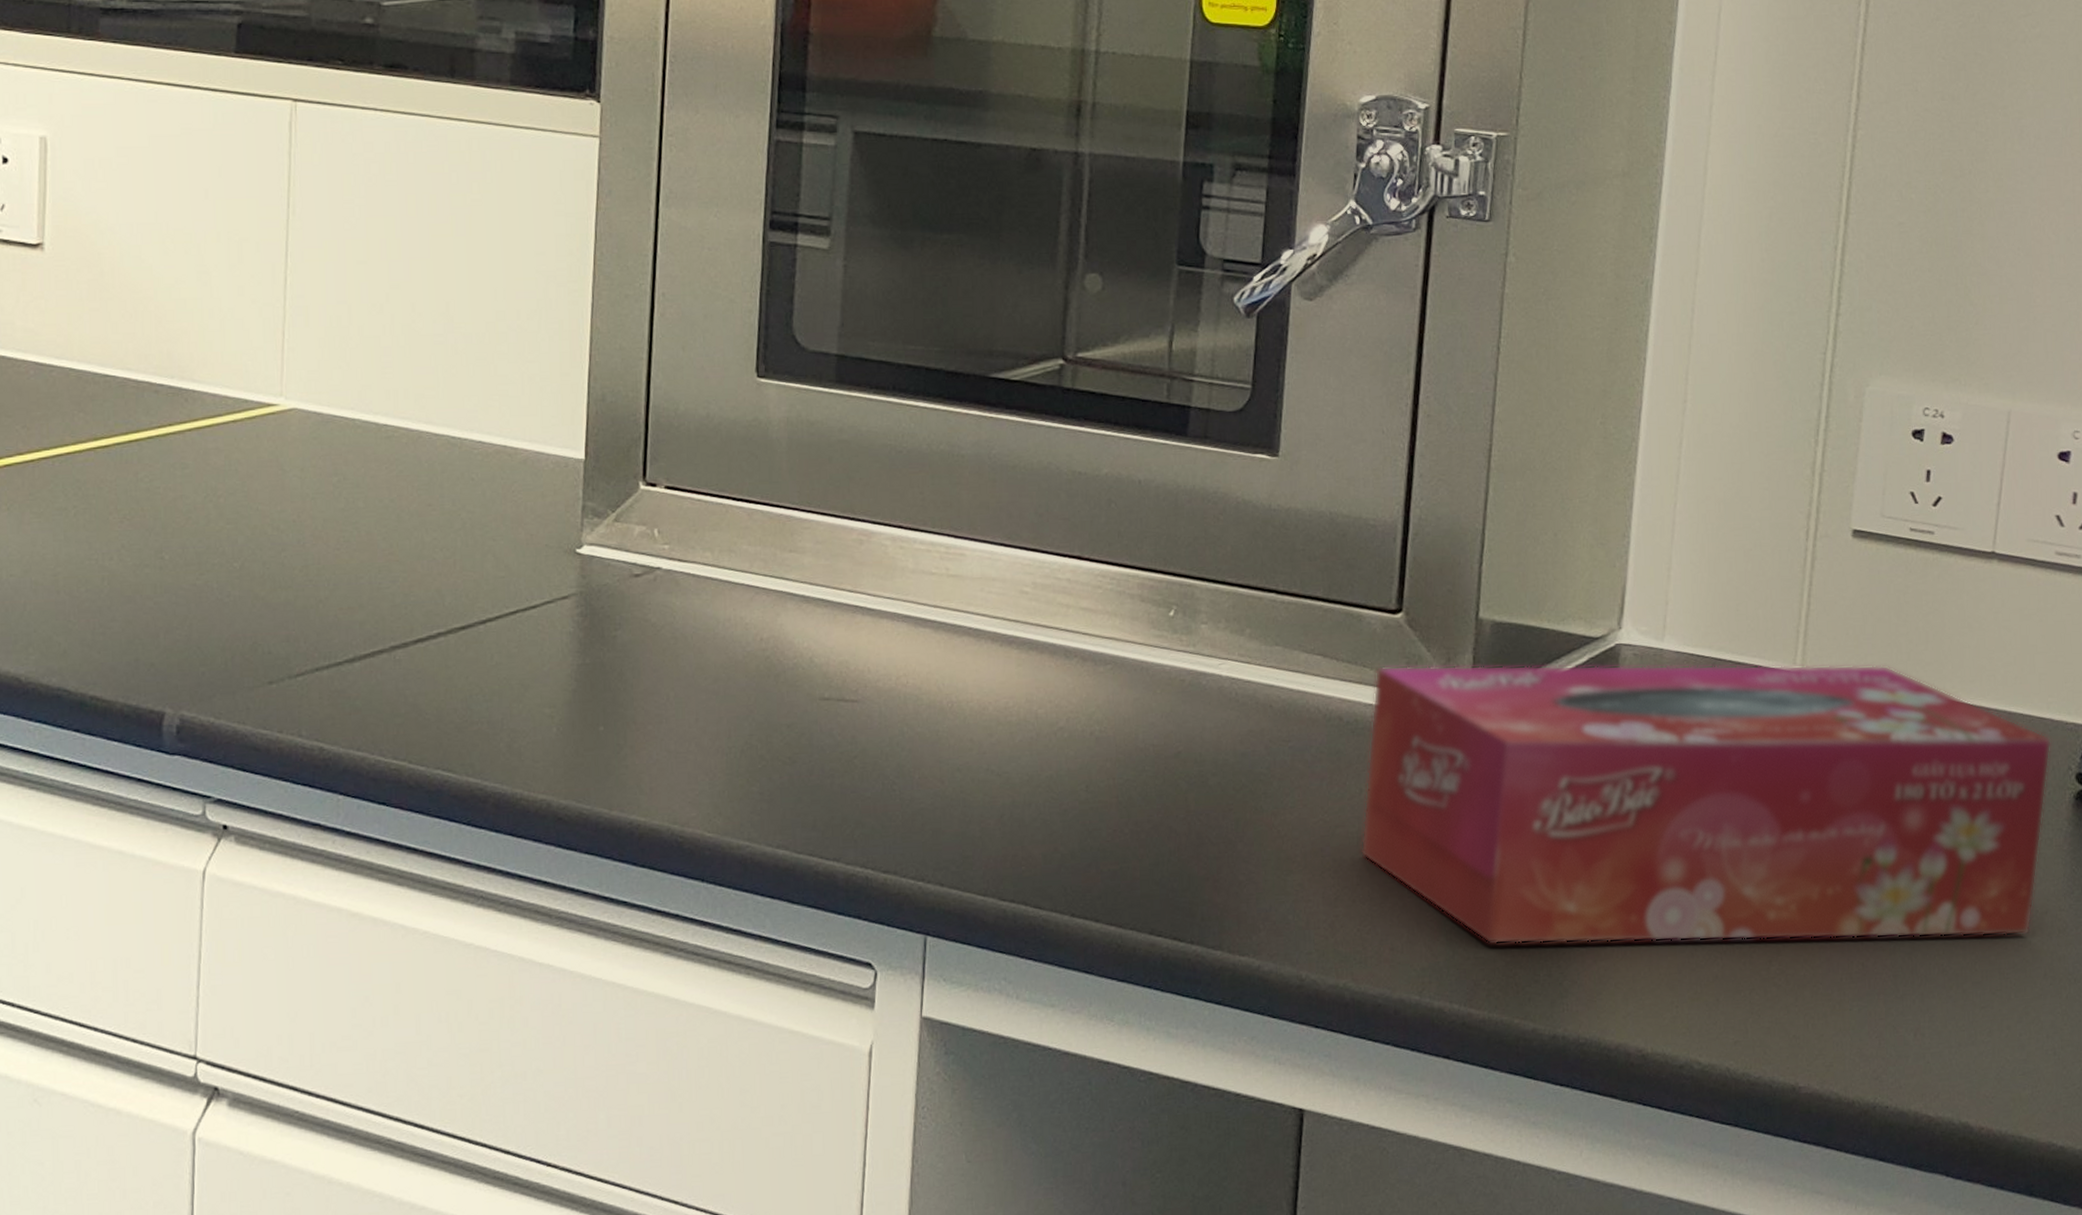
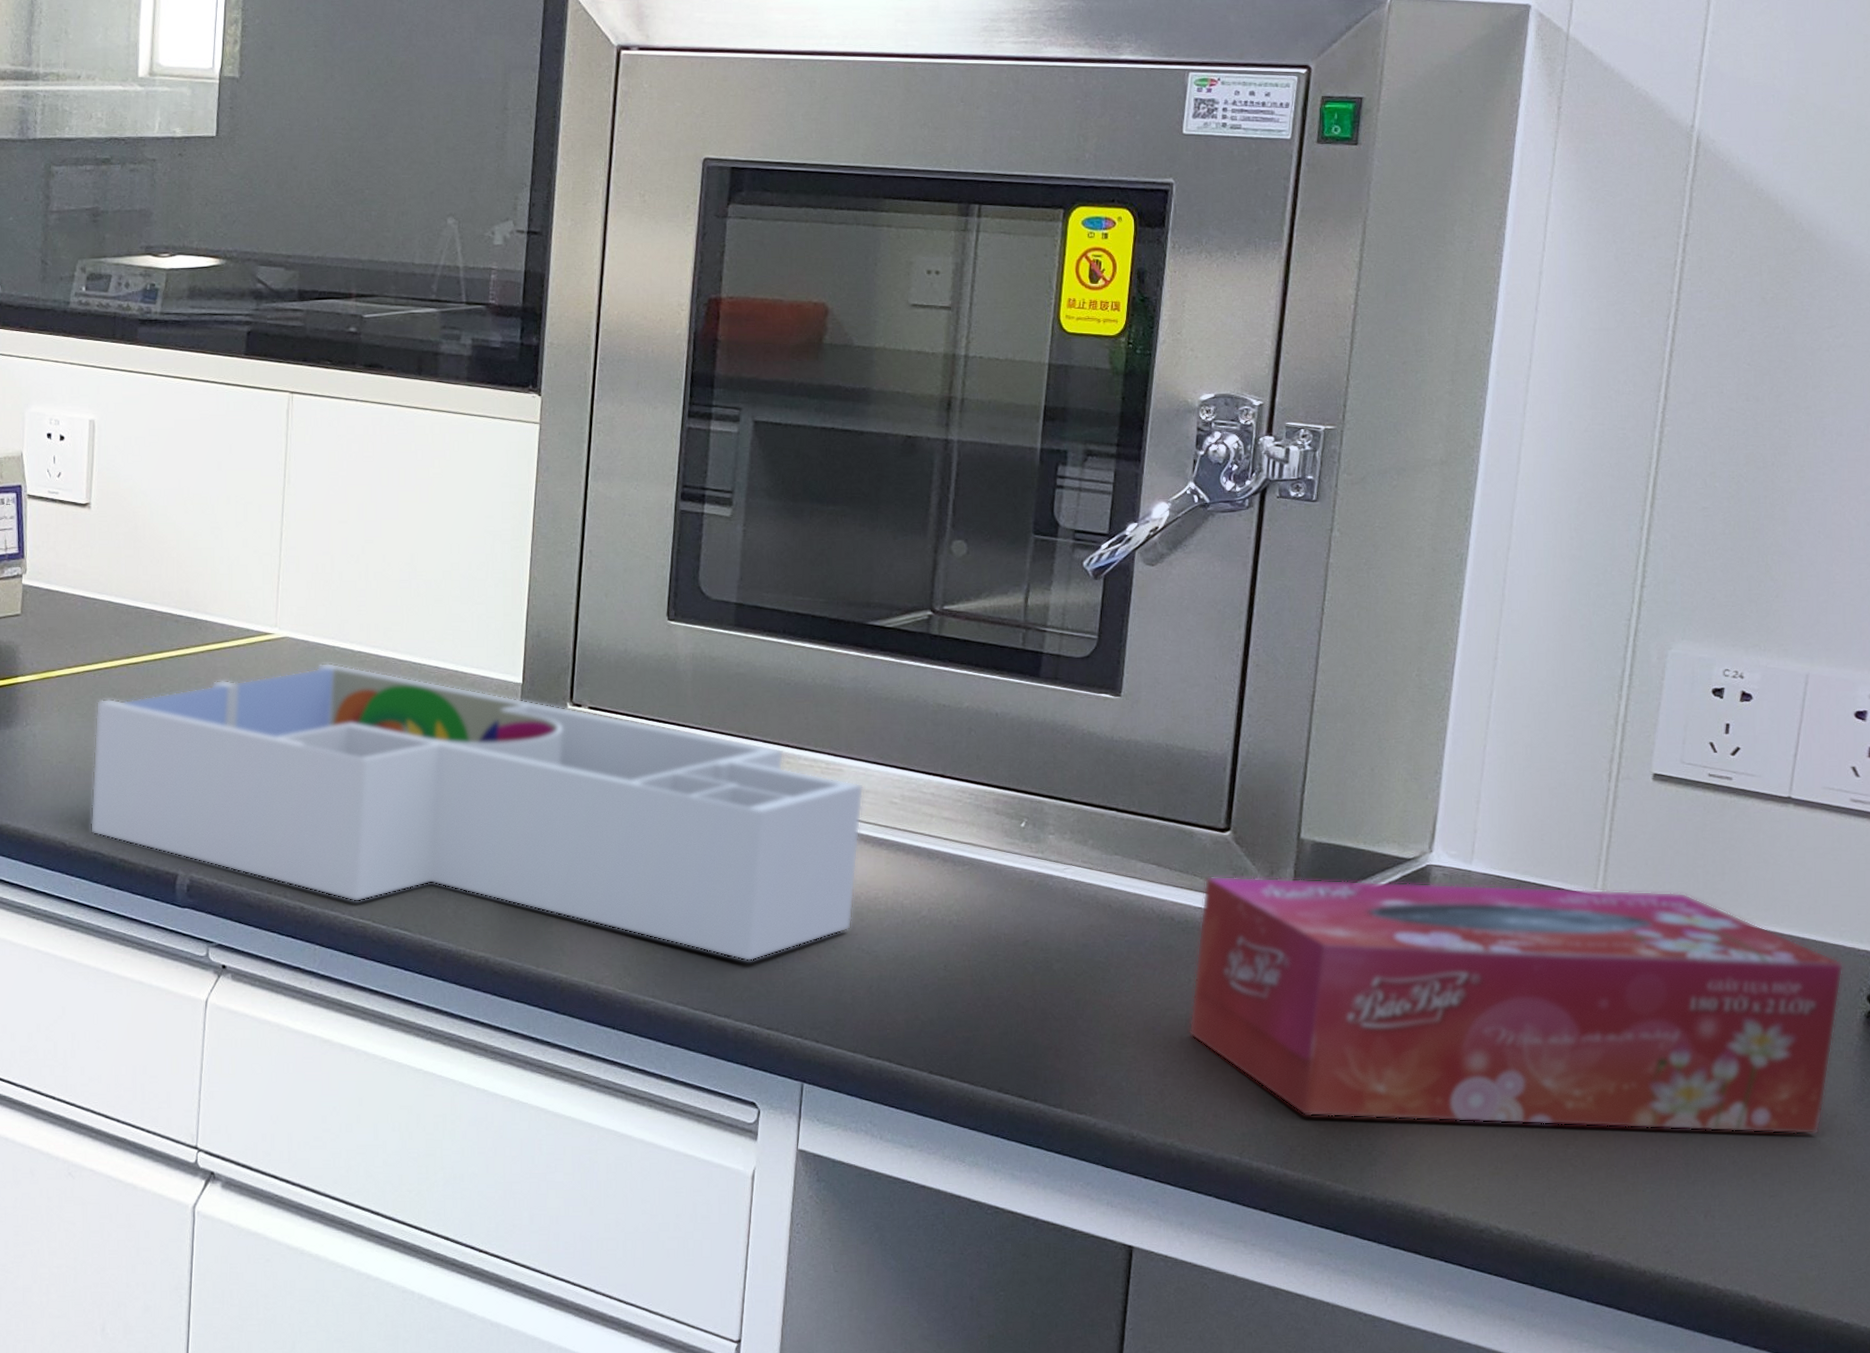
desk organizer: none [51,439,990,792] -> present [90,662,864,962]

